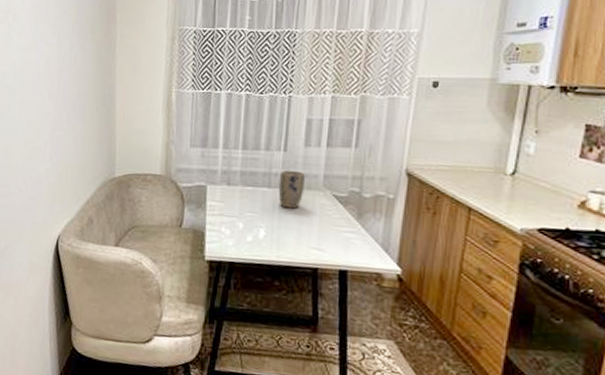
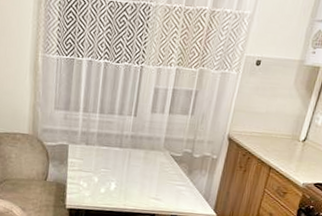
plant pot: present [278,170,305,209] -> none [127,132,150,166]

